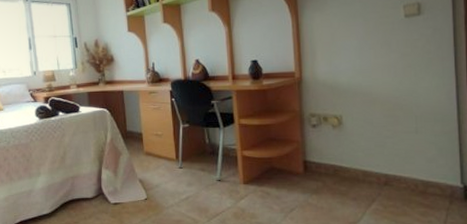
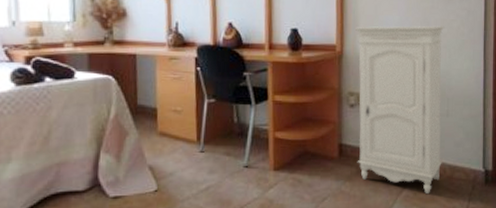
storage cabinet: none [312,46,413,207] -> present [354,25,445,193]

